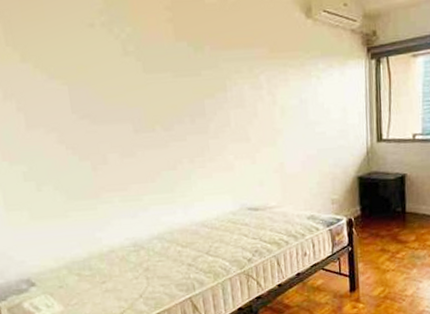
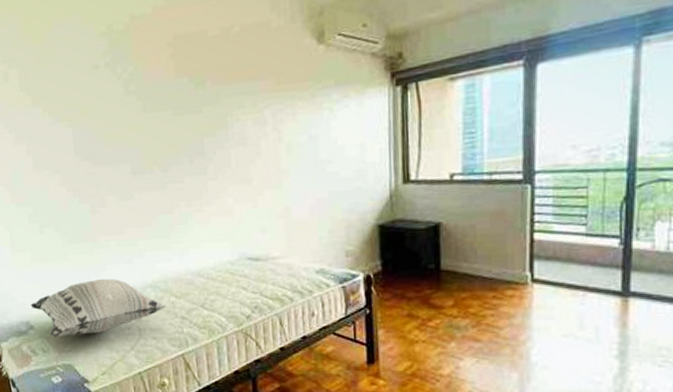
decorative pillow: none [30,232,173,292] -> present [30,278,166,337]

